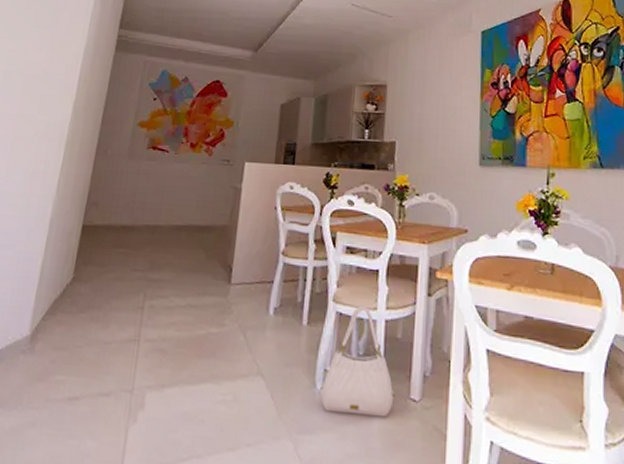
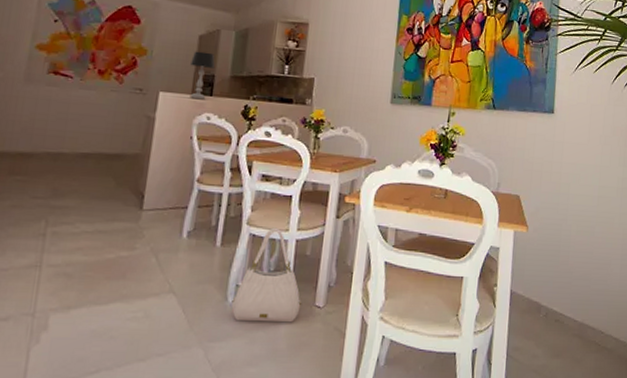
table lamp: none [273,120,297,169] -> present [190,51,215,100]

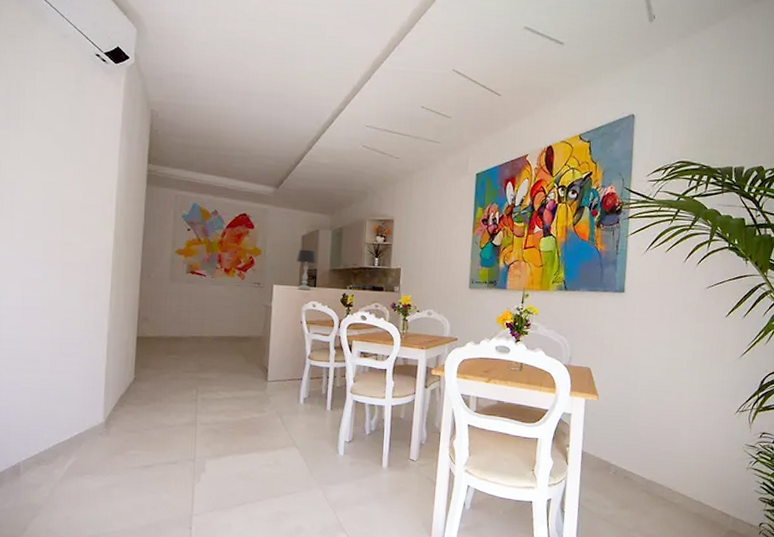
handbag: present [231,227,302,323] -> none [342,395,399,472]

